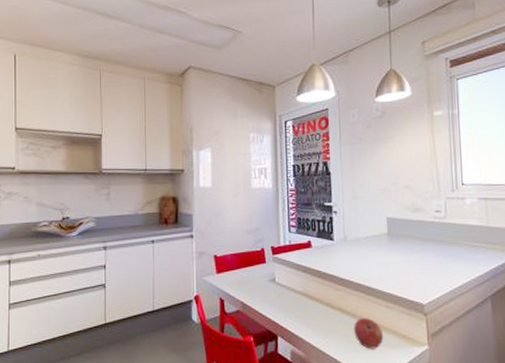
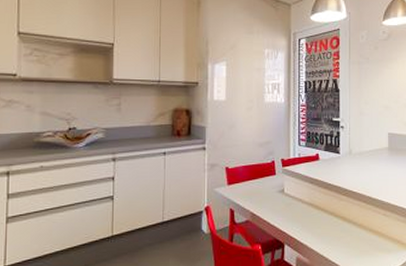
apple: present [354,318,384,349] -> none [355,226,381,254]

